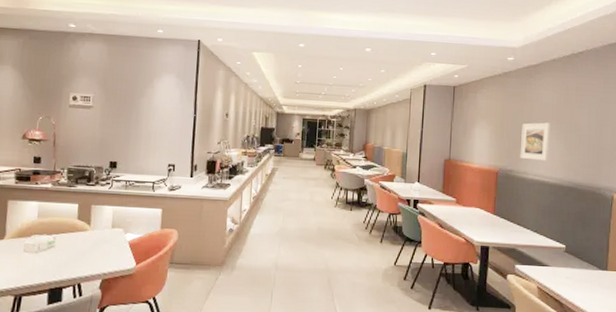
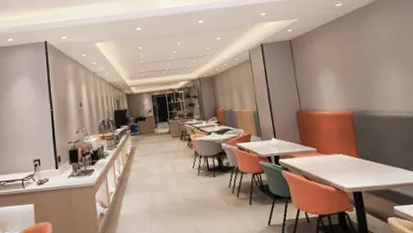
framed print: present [520,122,550,161] -> none [365,58,400,98]

